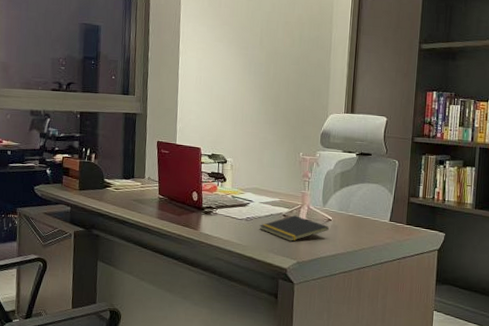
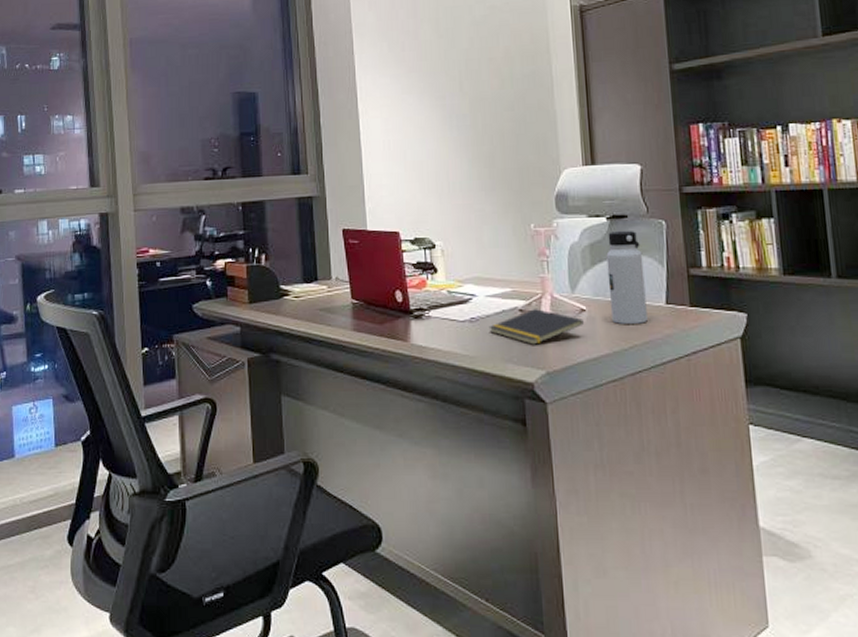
water bottle: none [349,164,378,234] -> present [606,230,648,324]

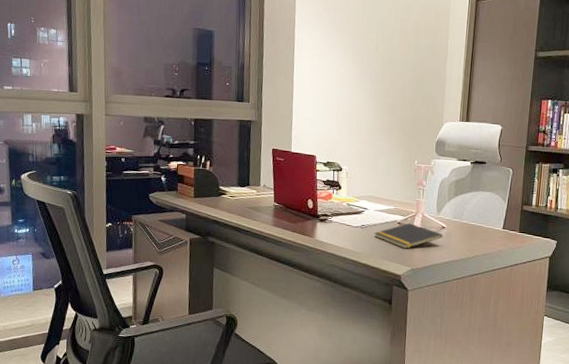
water bottle: present [606,230,648,324] -> none [463,173,492,241]

